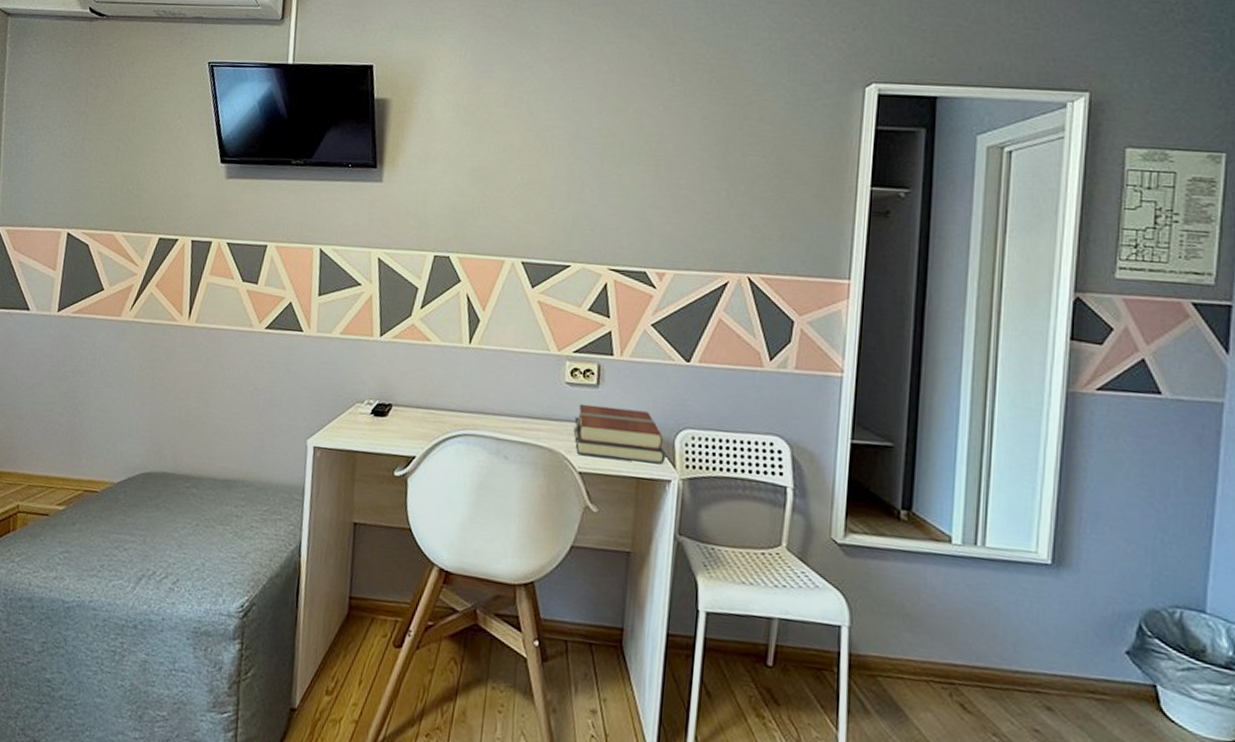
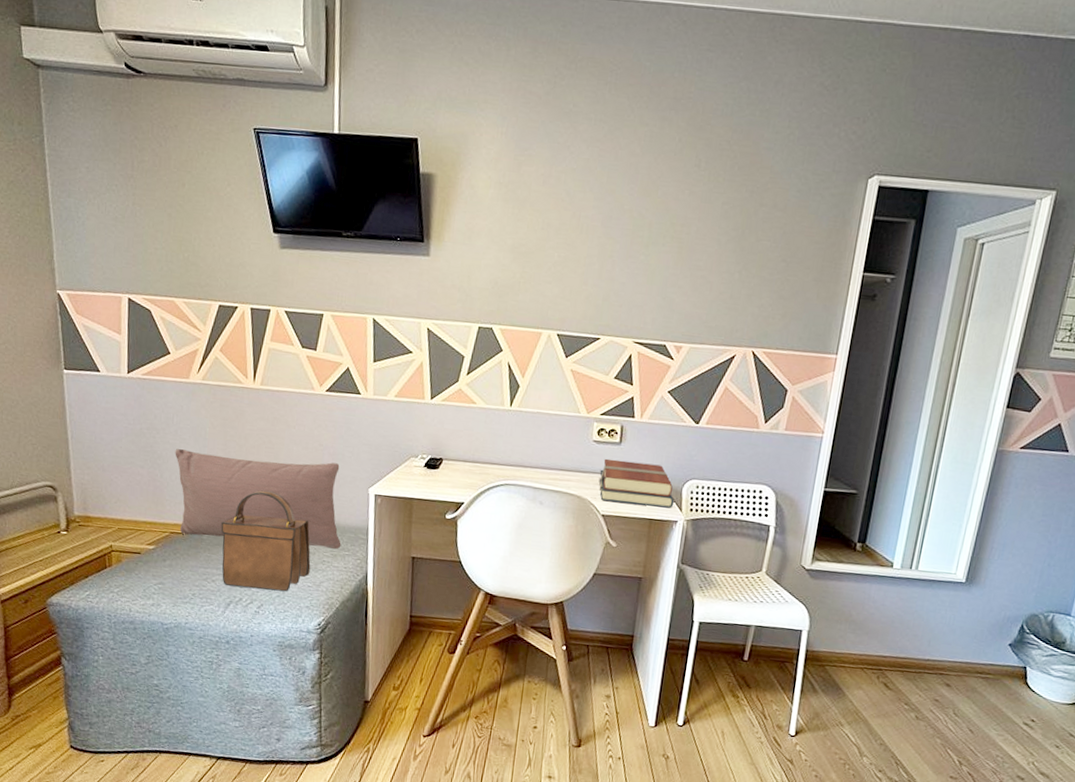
pillow: none [94,394,276,513] -> present [175,449,341,550]
handbag: none [135,441,238,565] -> present [221,490,311,592]

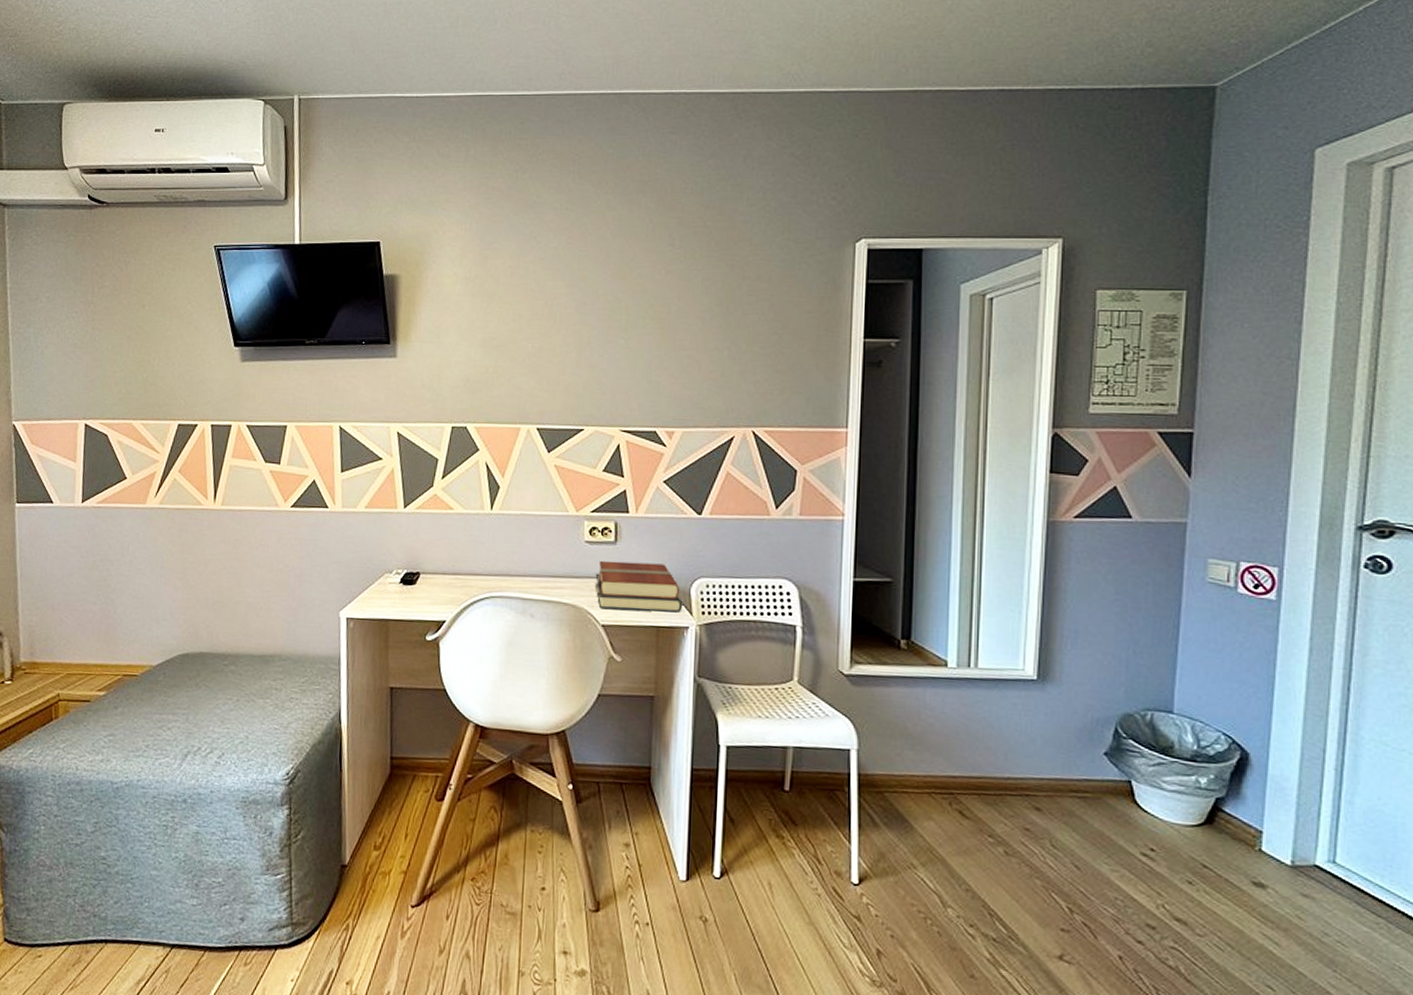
pillow: present [175,449,341,550] -> none [129,581,311,684]
handbag: present [221,490,311,592] -> none [178,620,277,737]

